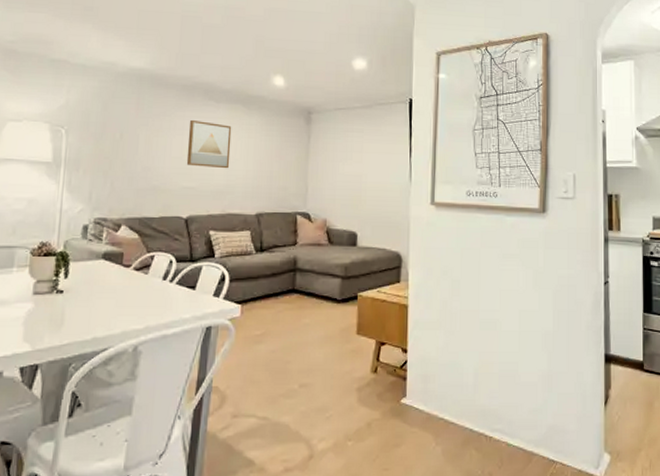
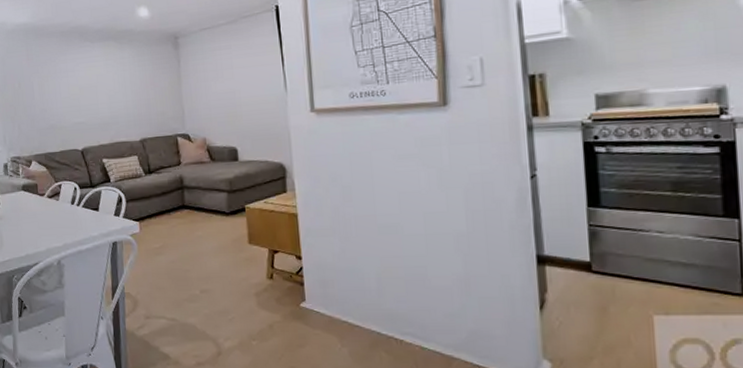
wall art: present [186,119,232,169] -> none [71,61,111,104]

